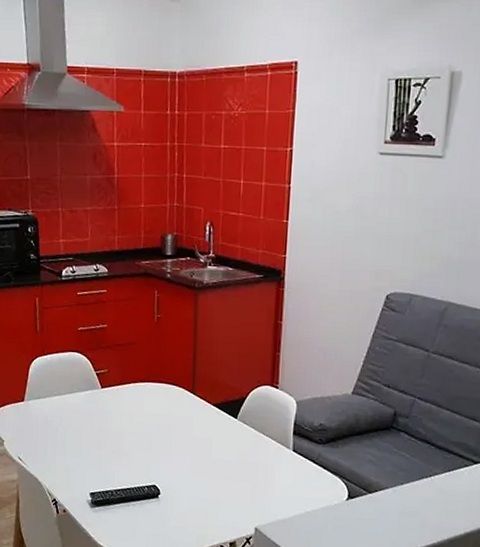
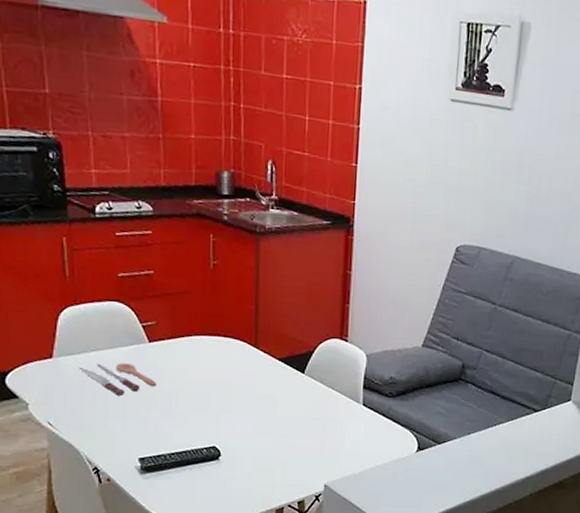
spoon: none [44,406,107,435] -> present [78,363,157,395]

